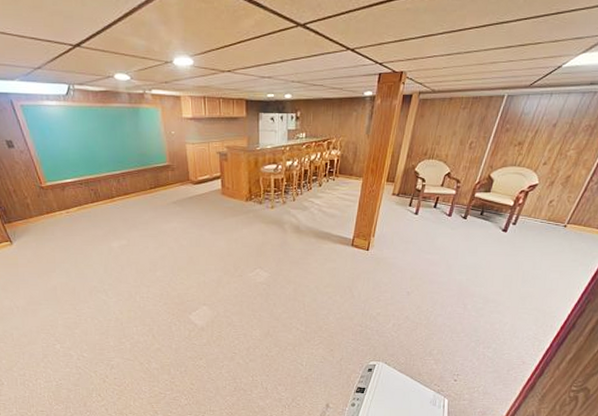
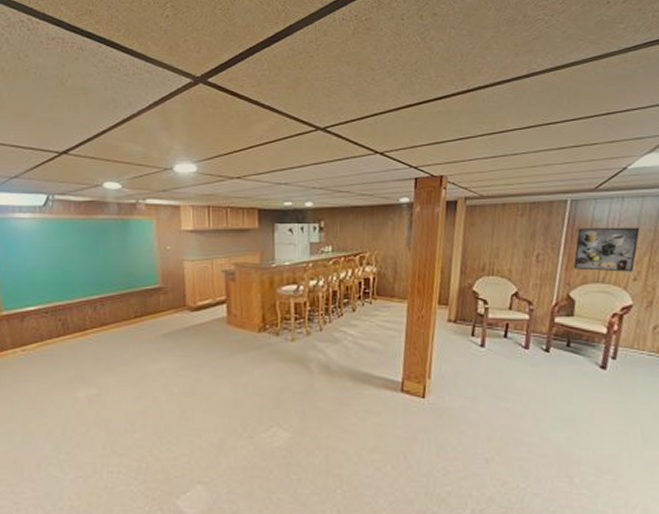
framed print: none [498,119,559,158] -> present [573,227,640,272]

